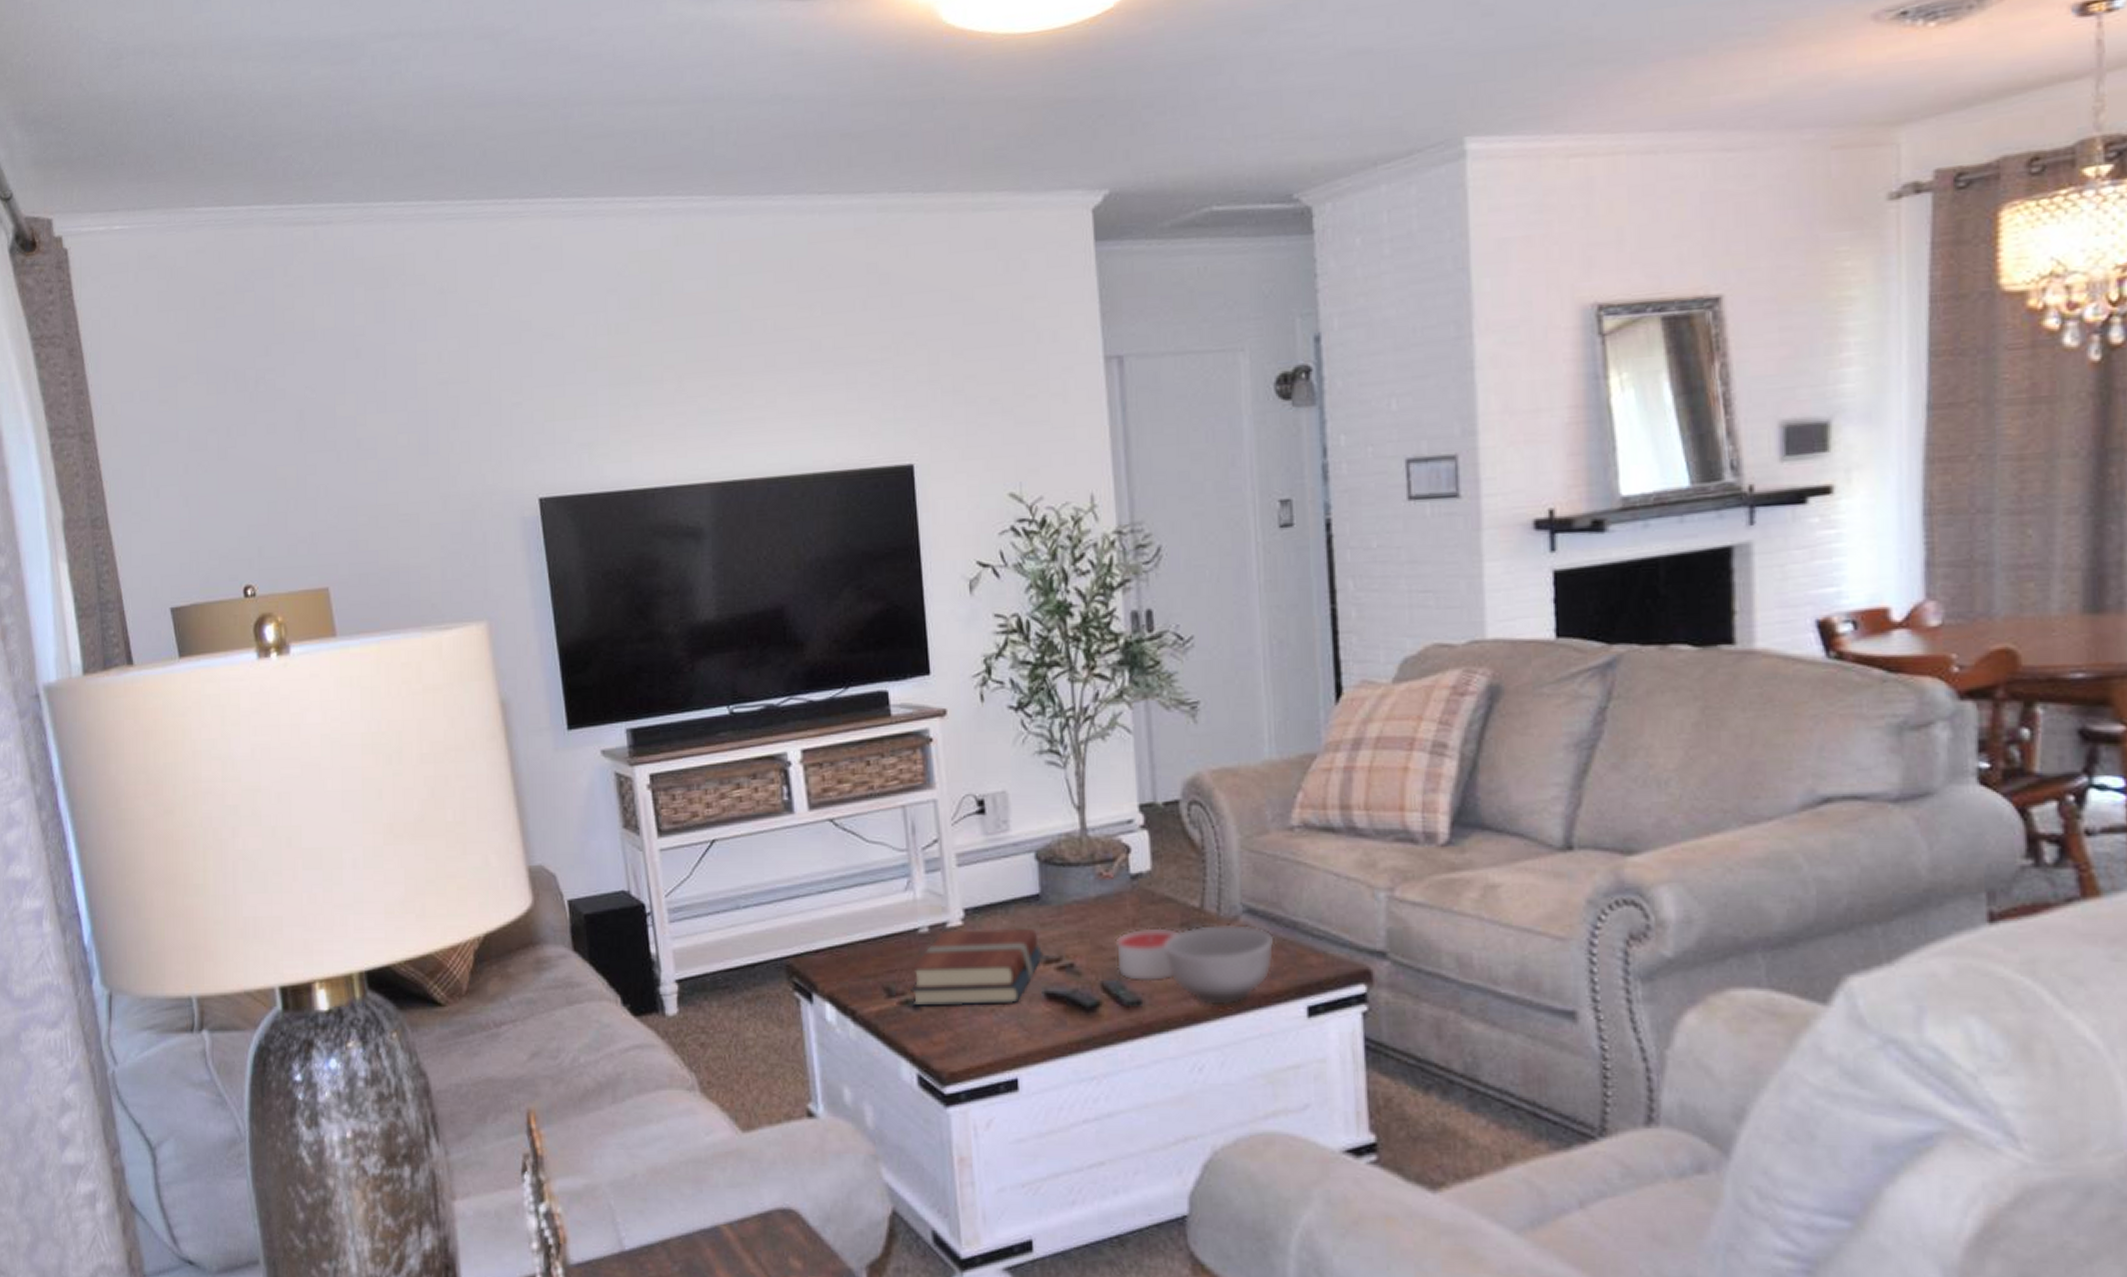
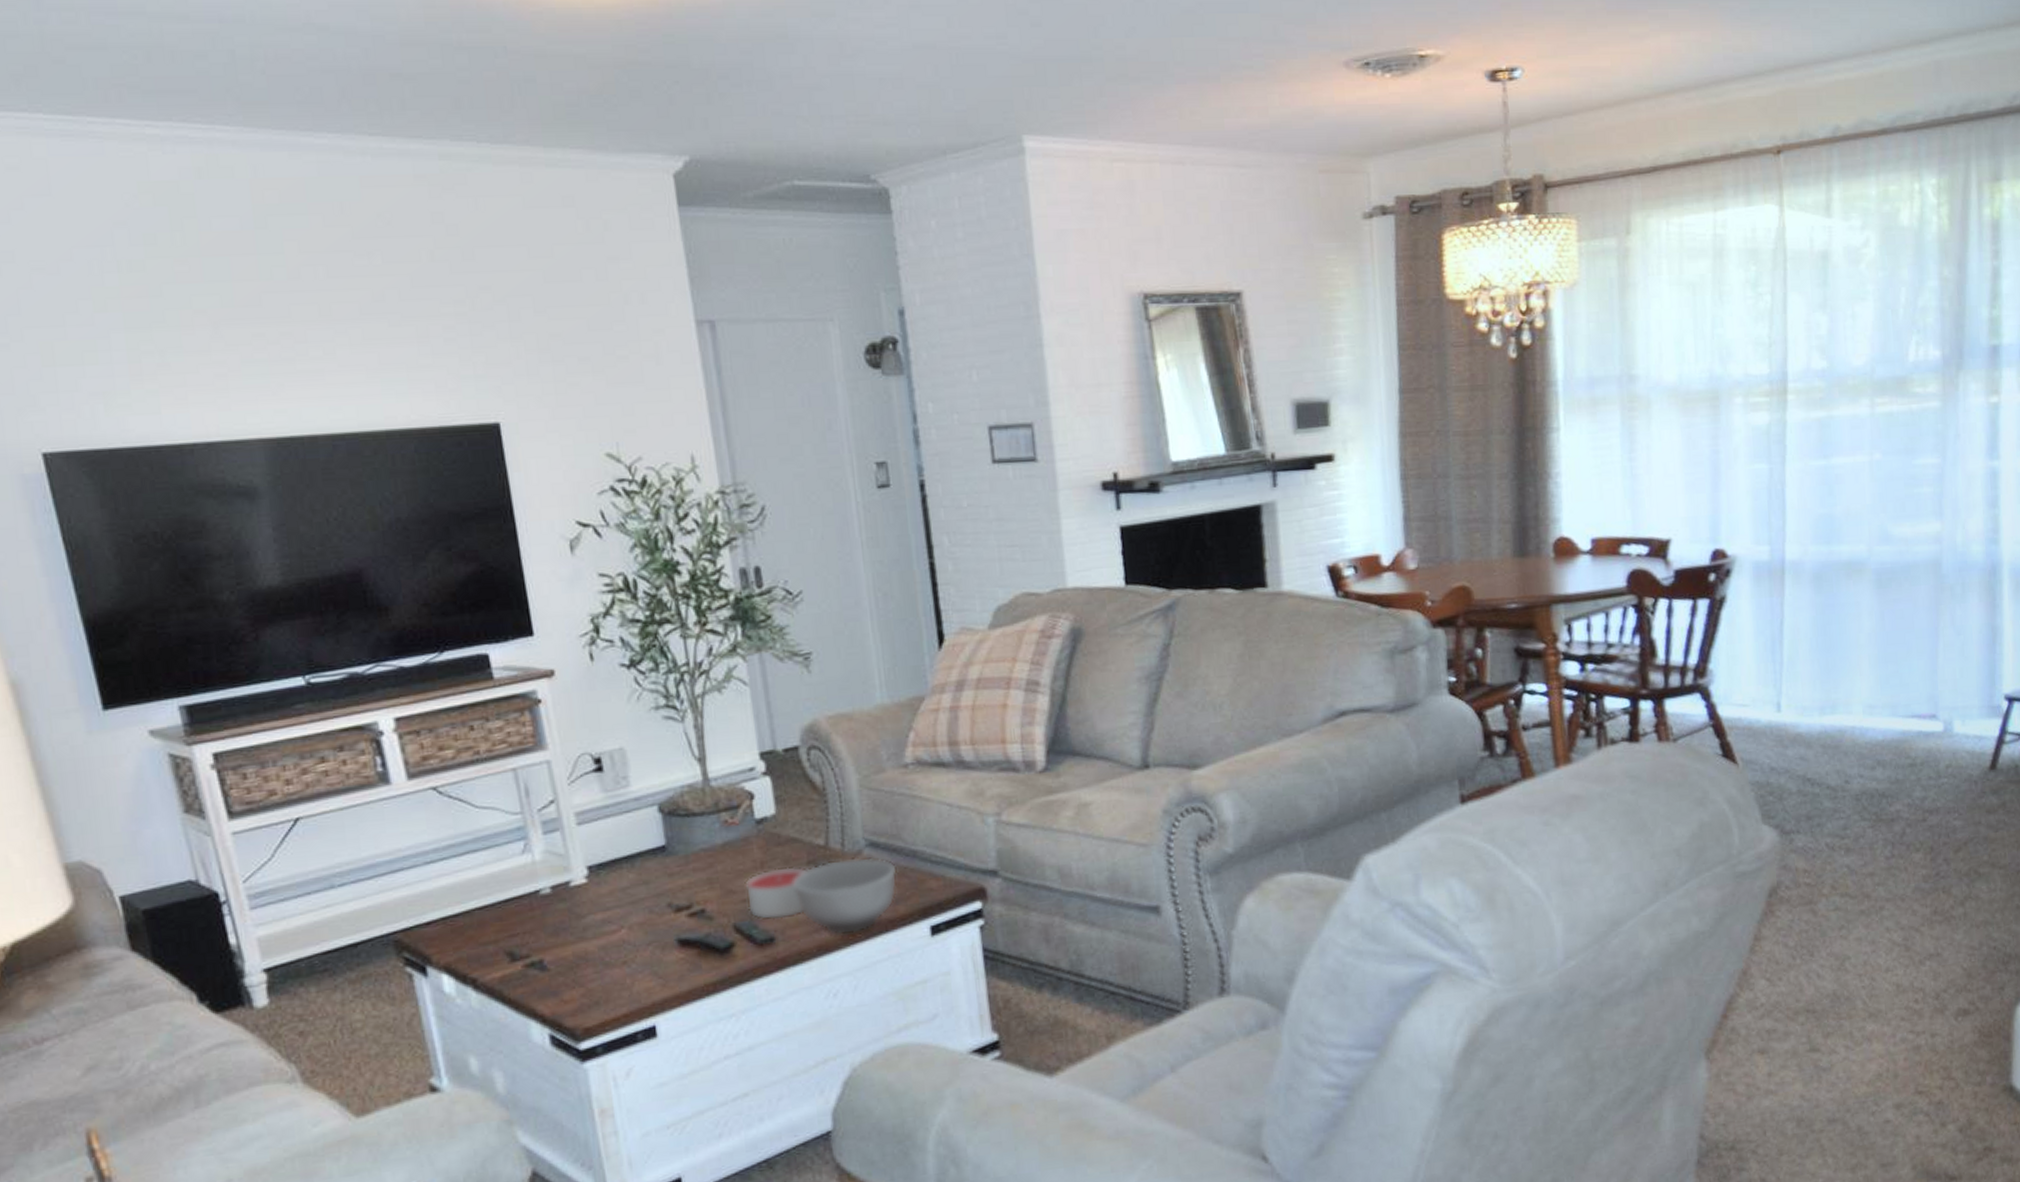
books: present [911,928,1042,1006] -> none [535,880,672,968]

